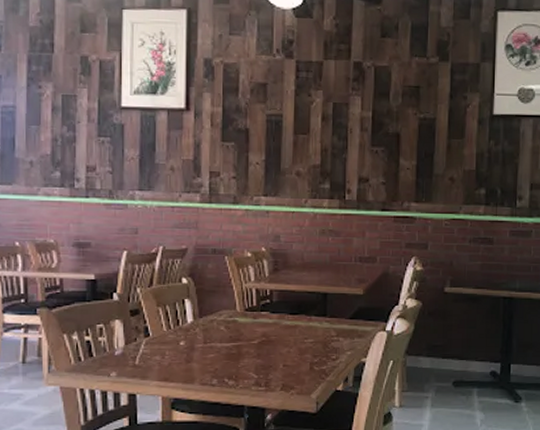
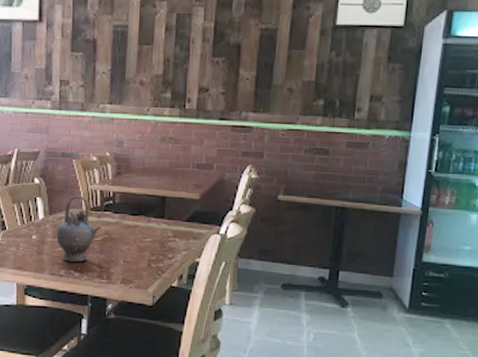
teapot: none [208,294,258,369] -> present [56,194,101,262]

